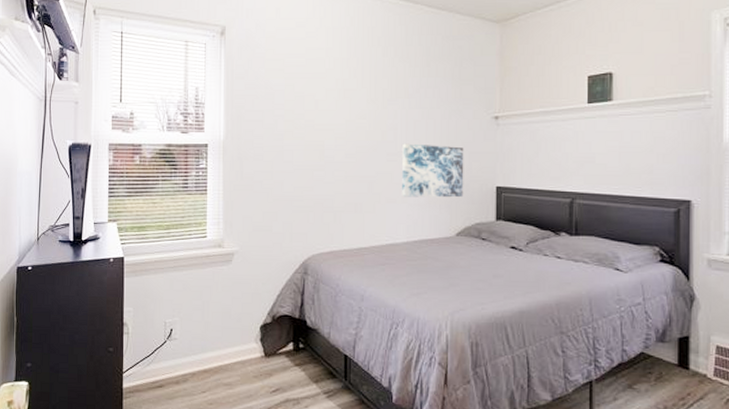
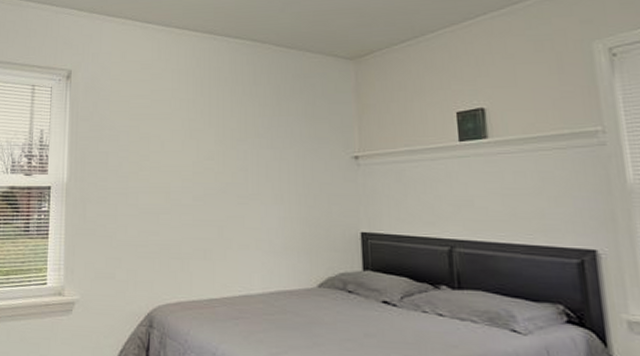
wall art: present [401,143,464,198] -> none [253,185,324,245]

